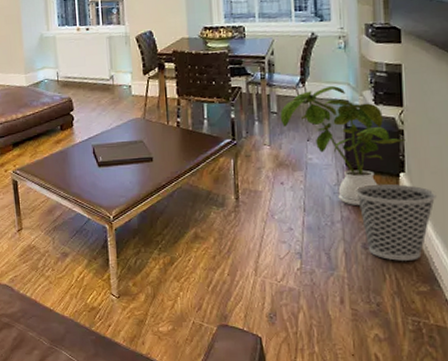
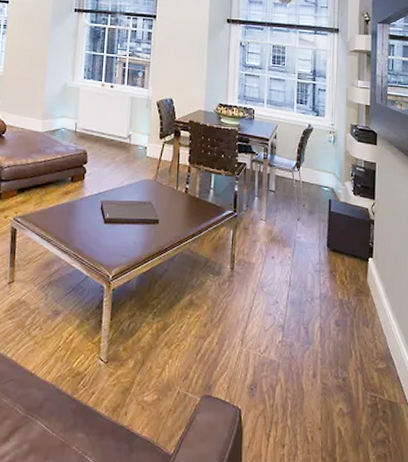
house plant: present [280,85,406,205] -> none [276,173,375,284]
wastebasket: present [356,183,437,261] -> none [333,266,396,339]

